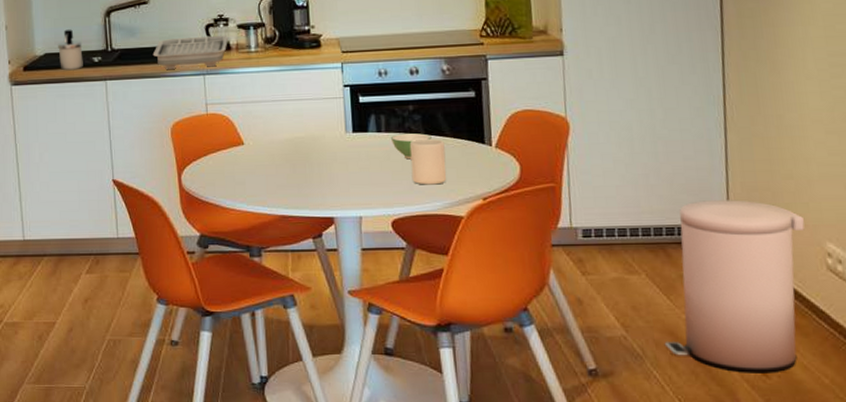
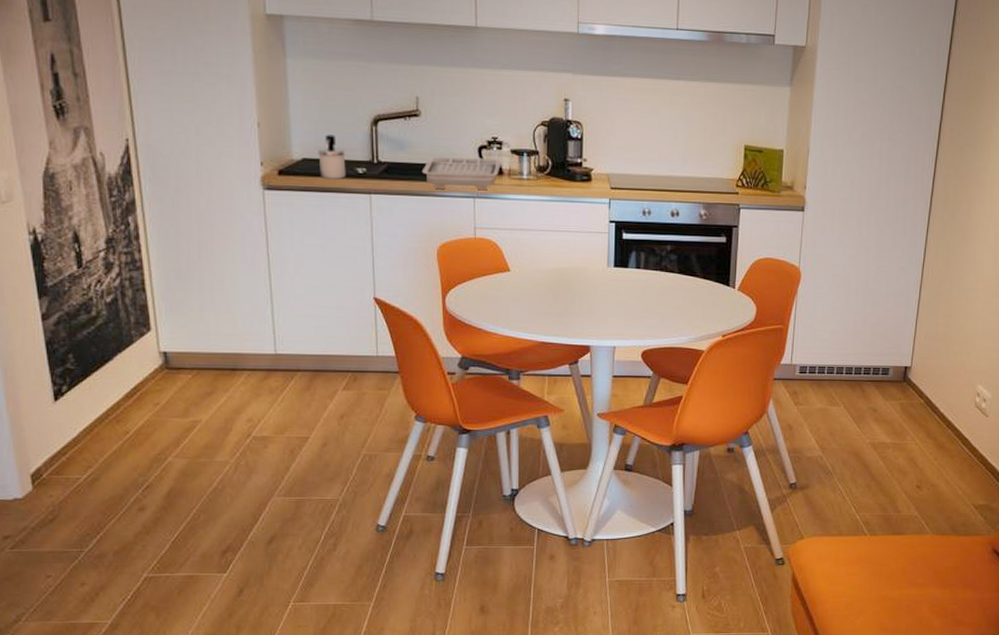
bowl: present [390,133,432,160] -> none [647,272,684,296]
mug: present [410,138,447,185] -> none [663,277,695,321]
pedal bin: present [664,200,805,373] -> none [850,346,966,486]

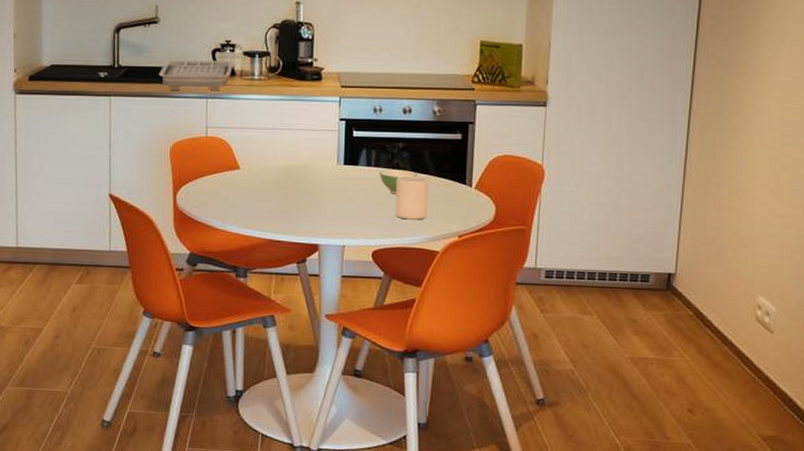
soap dispenser: present [318,134,346,180] -> none [65,42,90,84]
bowl: none [647,272,684,296] -> present [378,169,417,194]
mug: none [663,277,695,321] -> present [395,175,428,220]

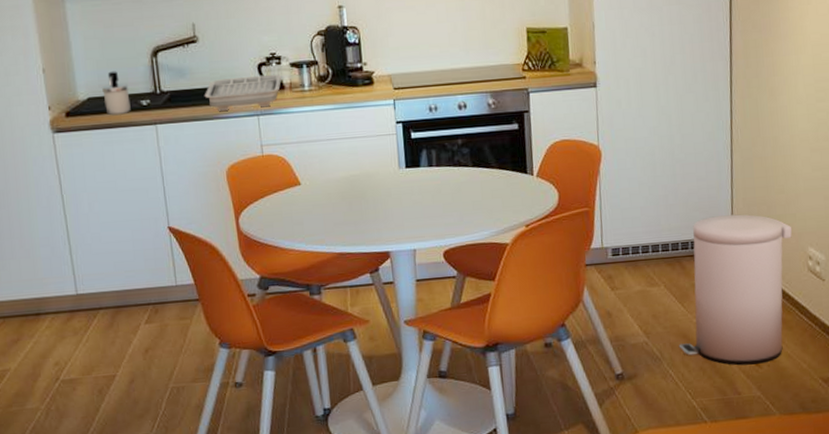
soap dispenser: none [65,42,90,84] -> present [102,71,131,116]
bowl: present [378,169,417,194] -> none [441,166,479,192]
mug: present [395,175,428,220] -> none [459,170,494,216]
pedal bin: none [606,251,742,411] -> present [678,214,792,365]

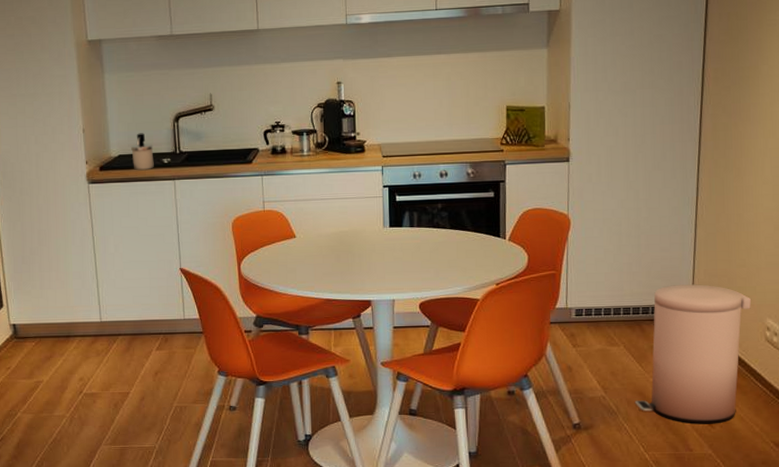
dish rack: present [204,74,282,111] -> none [216,140,285,170]

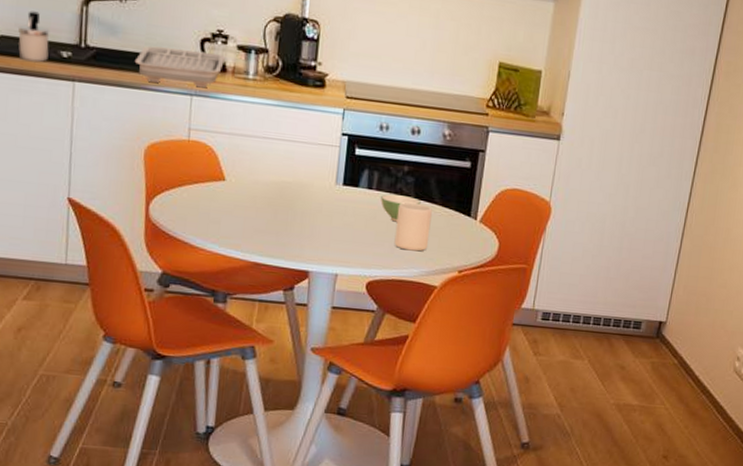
dish rack: none [216,140,285,170] -> present [134,46,226,89]
bowl: none [421,228,456,251] -> present [380,194,421,222]
mug: none [437,232,467,273] -> present [394,202,432,252]
pedal bin: present [634,284,752,424] -> none [590,298,727,457]

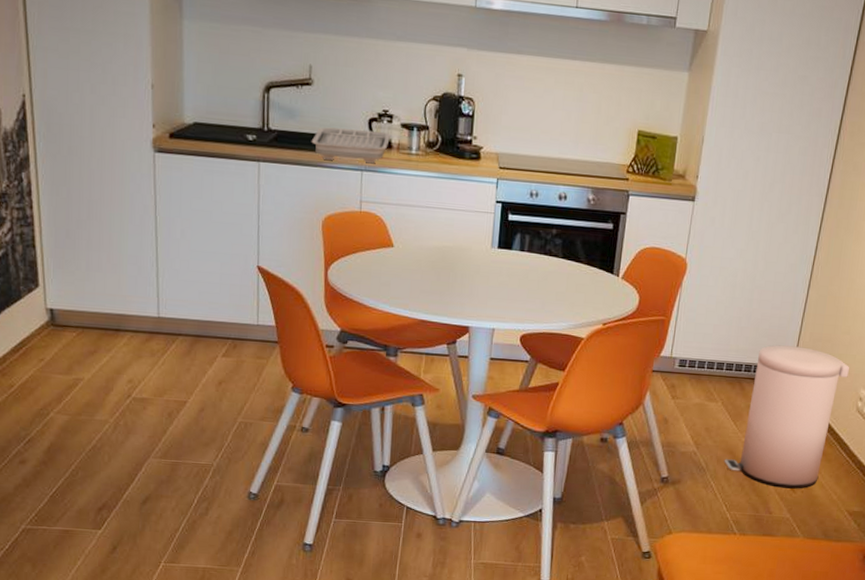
soap dispenser: present [18,11,50,63] -> none [210,99,237,146]
bowl: present [380,194,421,222] -> none [531,255,568,281]
mug: present [394,202,432,252] -> none [544,262,579,307]
pedal bin: none [590,298,727,457] -> present [724,345,850,489]

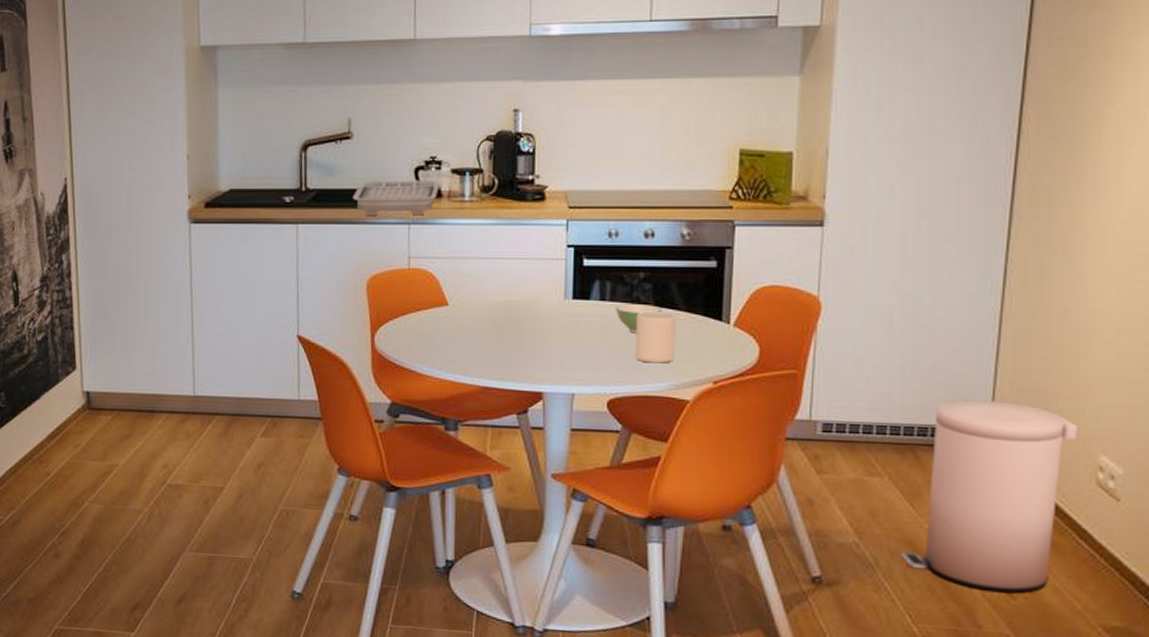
bowl: none [531,255,568,281] -> present [615,304,662,333]
mug: none [544,262,579,307] -> present [635,311,676,364]

